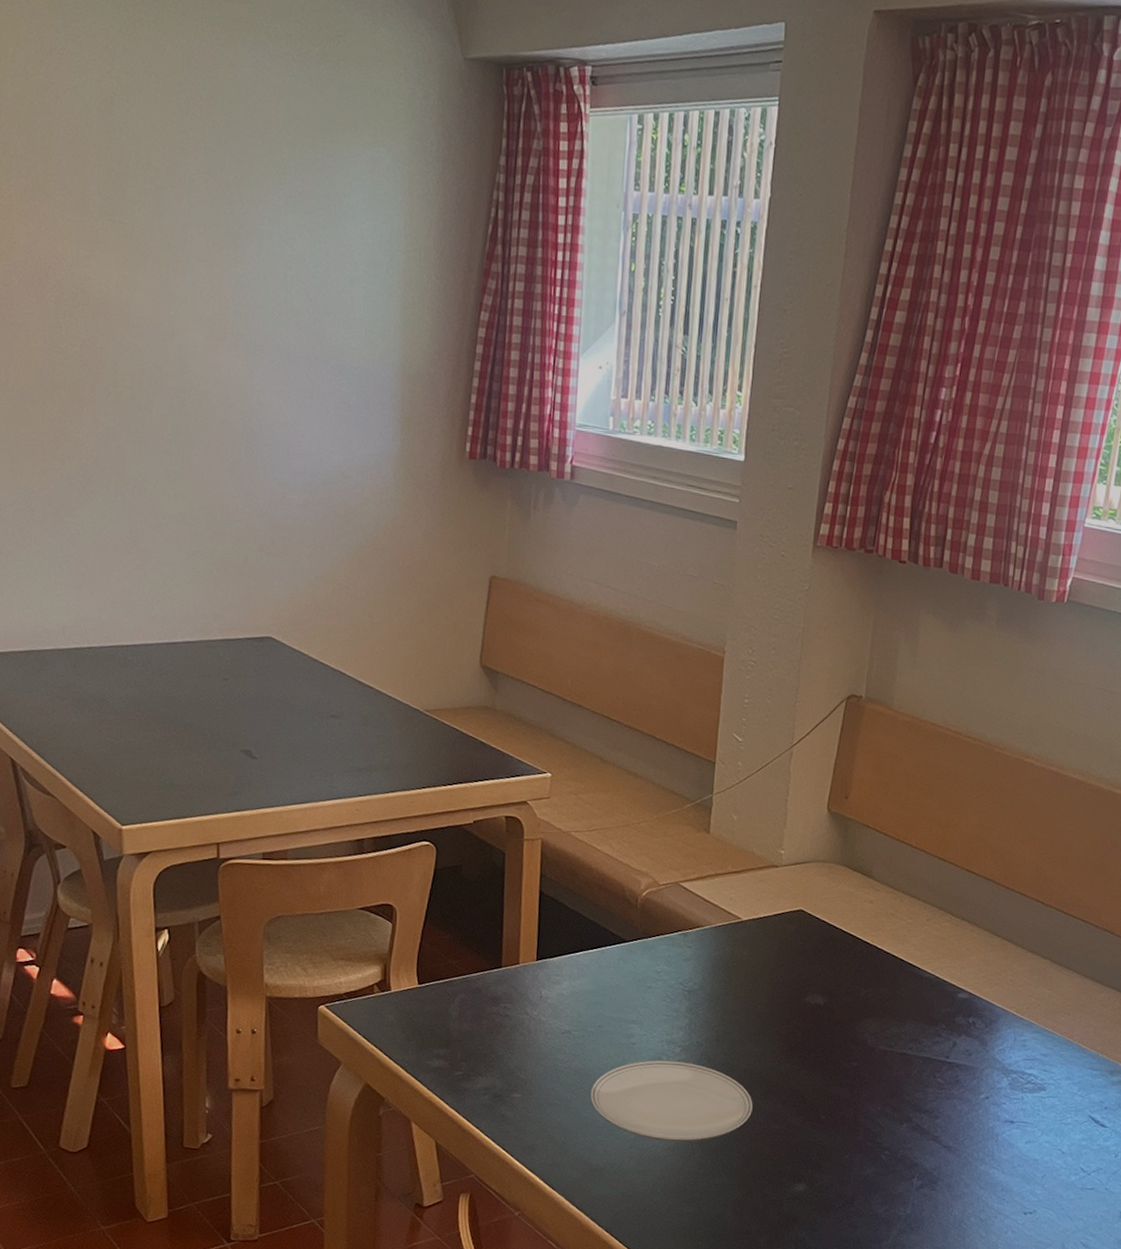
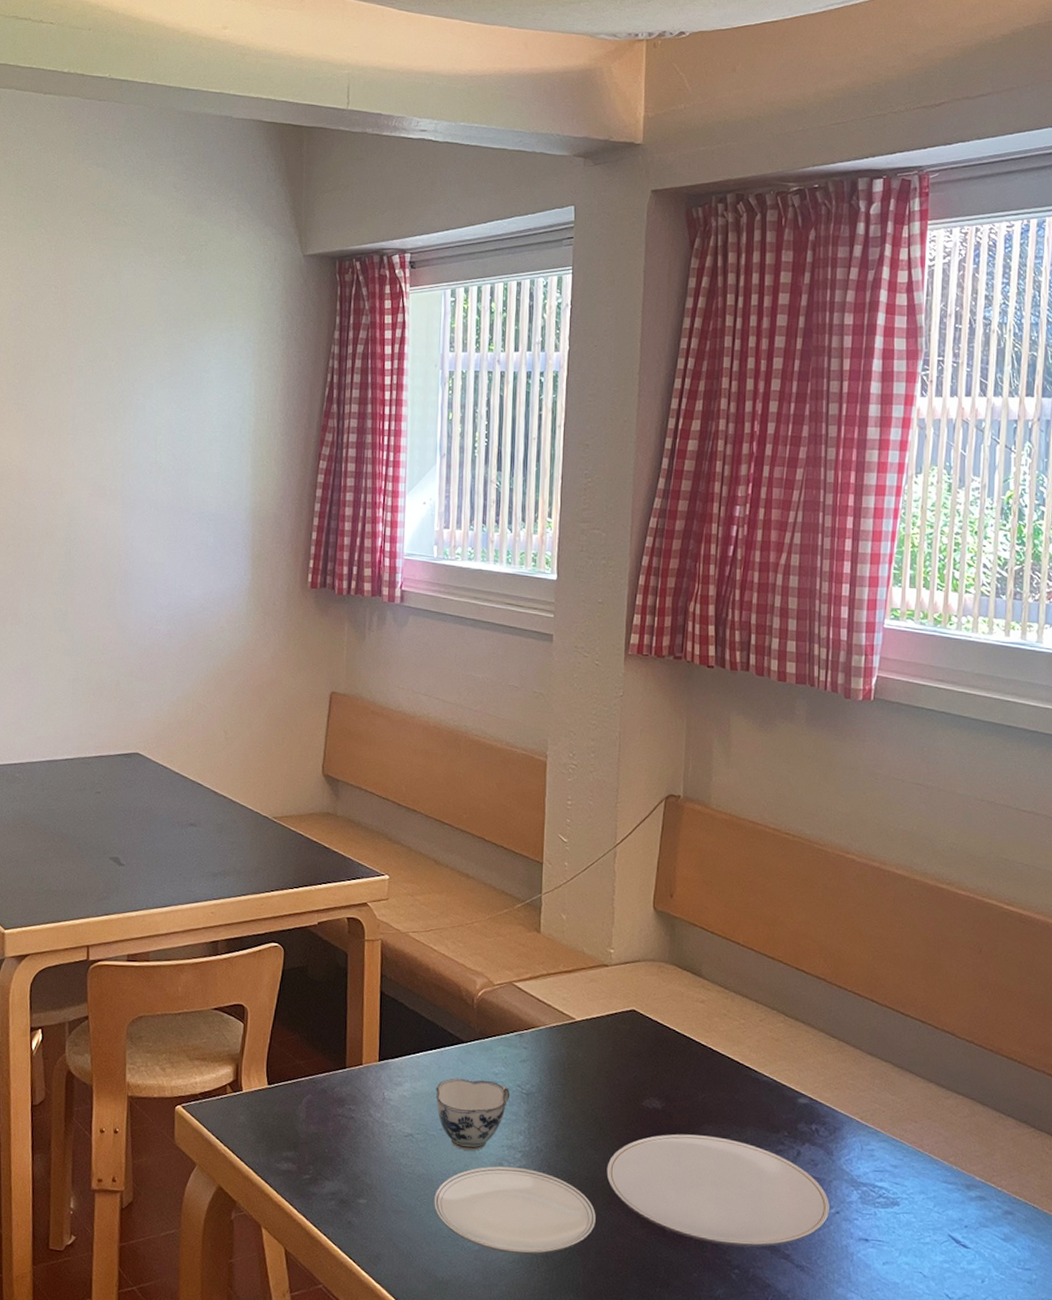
teacup: none [595,976,671,1046] -> present [435,1078,509,1151]
plate: none [765,1027,980,1131] -> present [606,1133,829,1247]

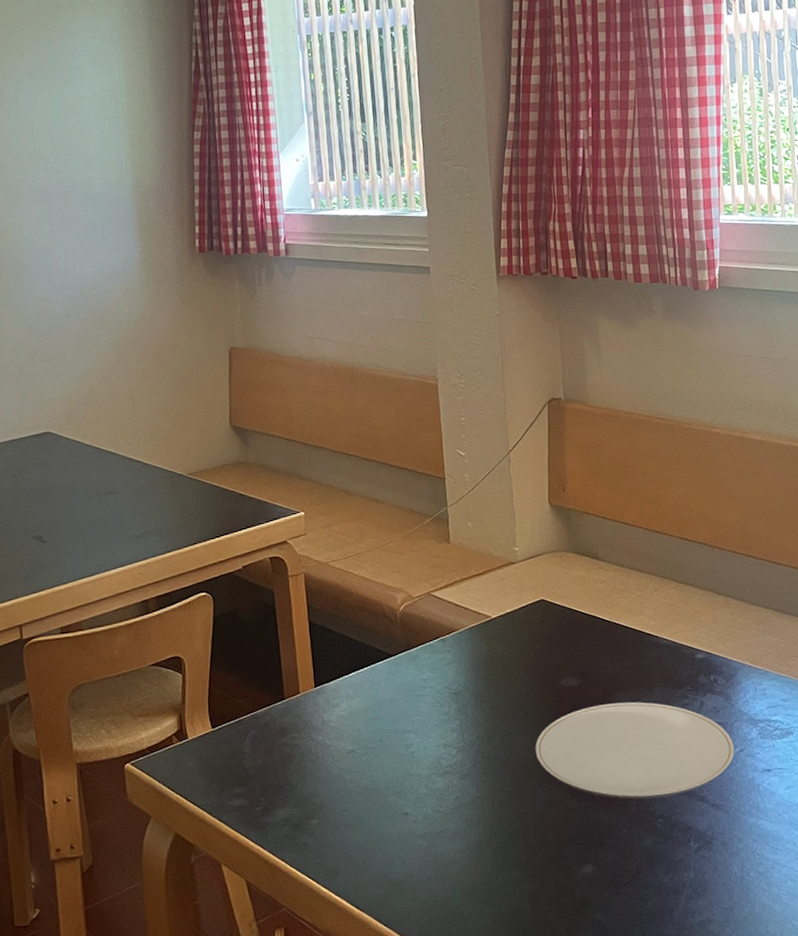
plate: present [434,1166,596,1255] -> none [381,762,531,844]
teacup: present [435,1078,509,1151] -> none [371,687,439,756]

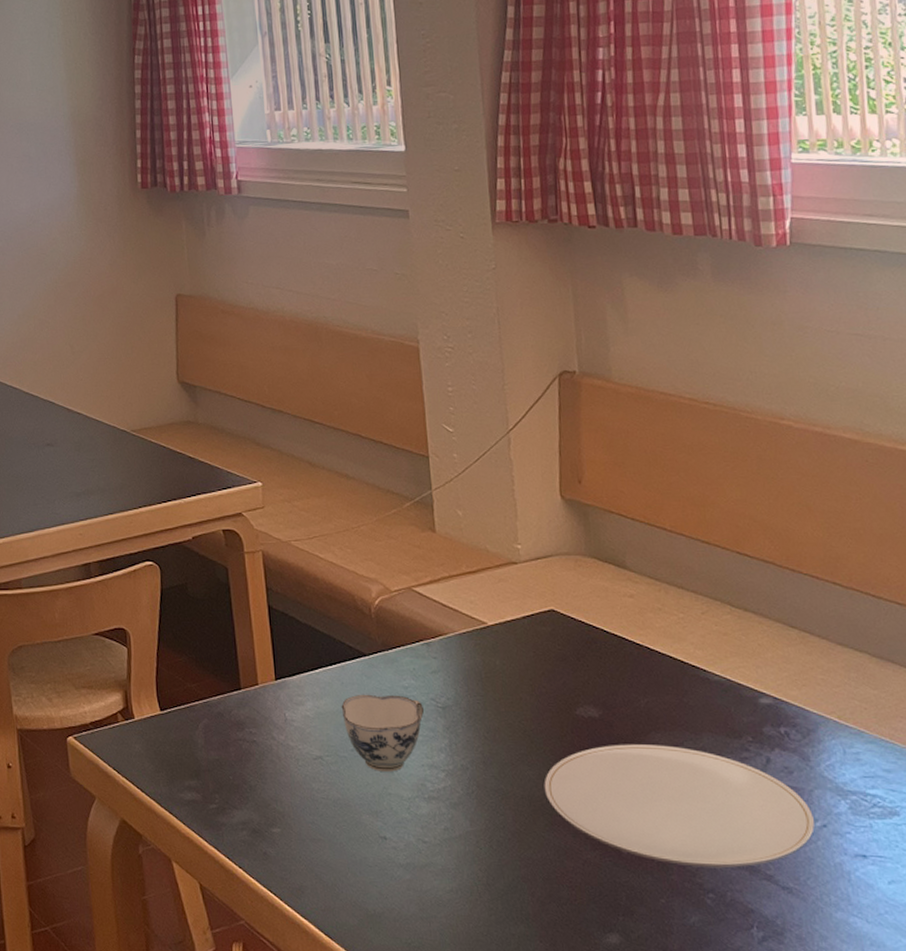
teacup: none [371,687,439,756] -> present [341,694,424,772]

